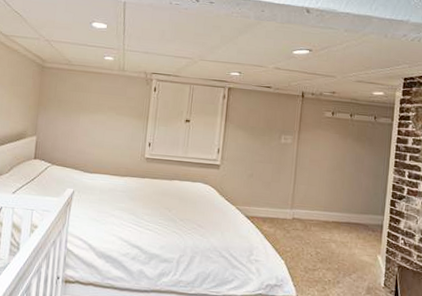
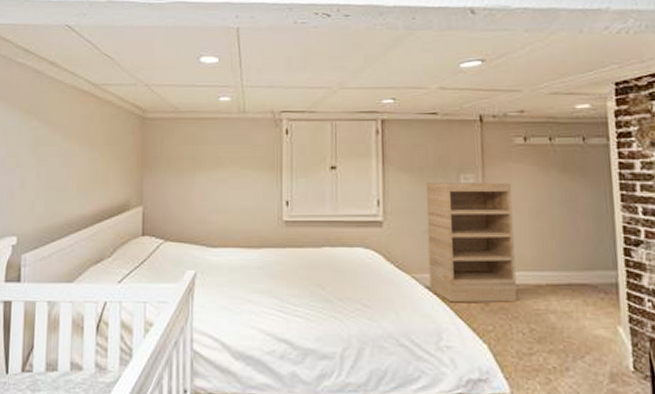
bookcase: none [248,139,318,233] -> present [425,182,517,303]

